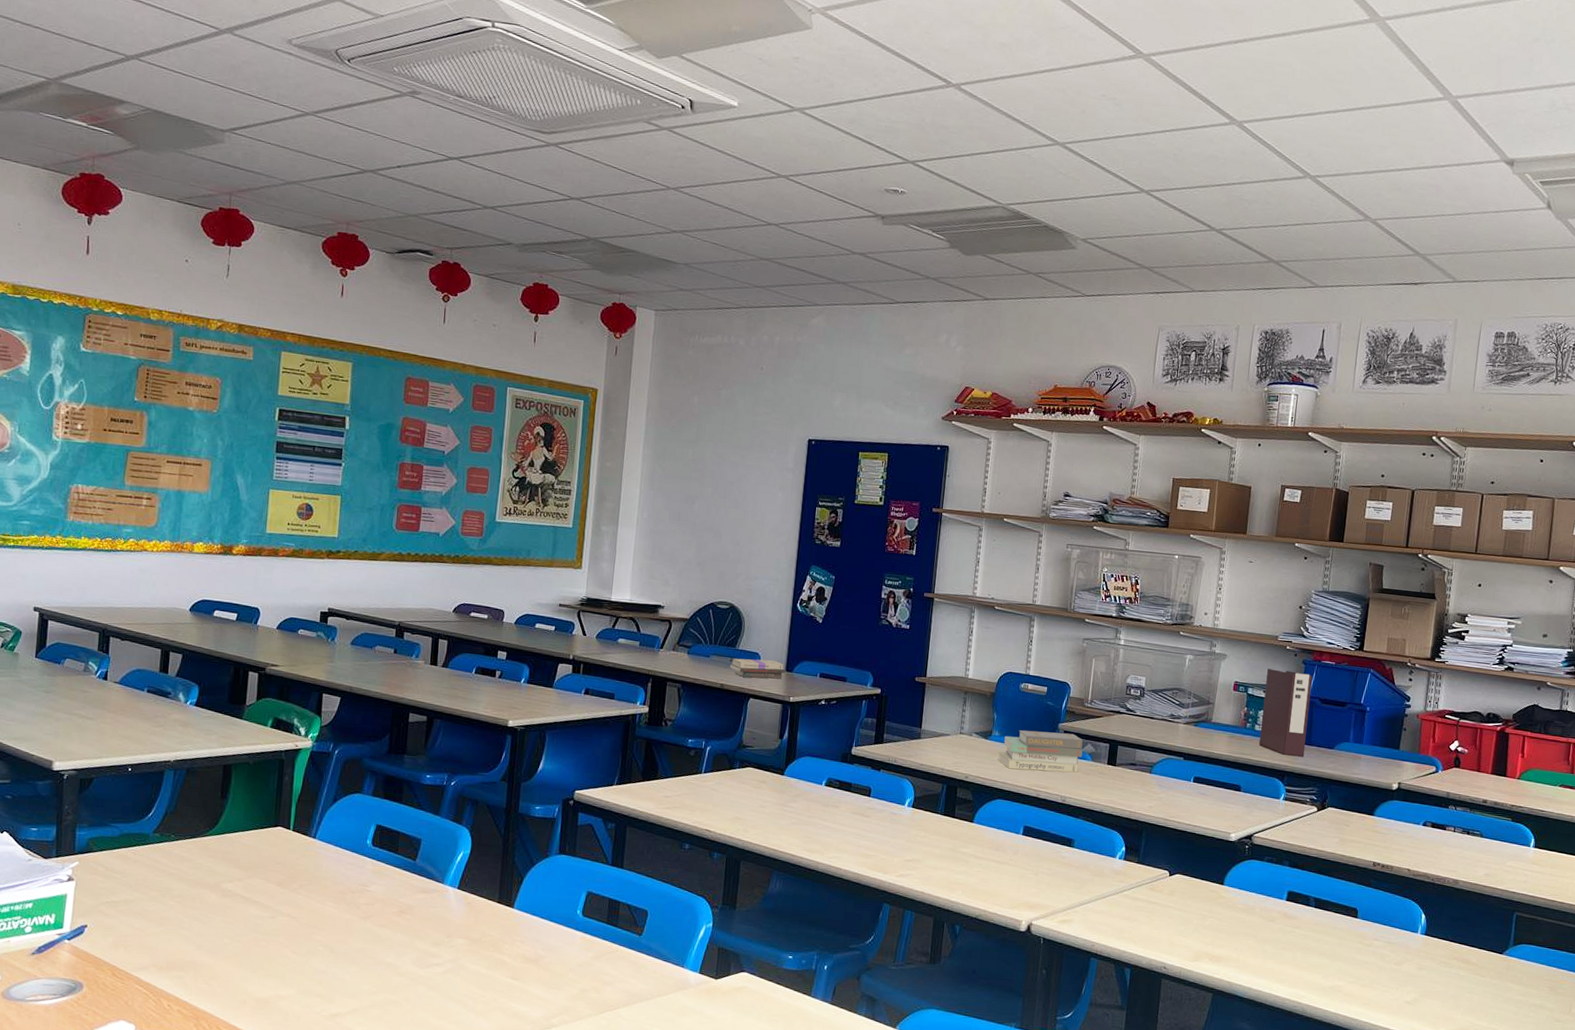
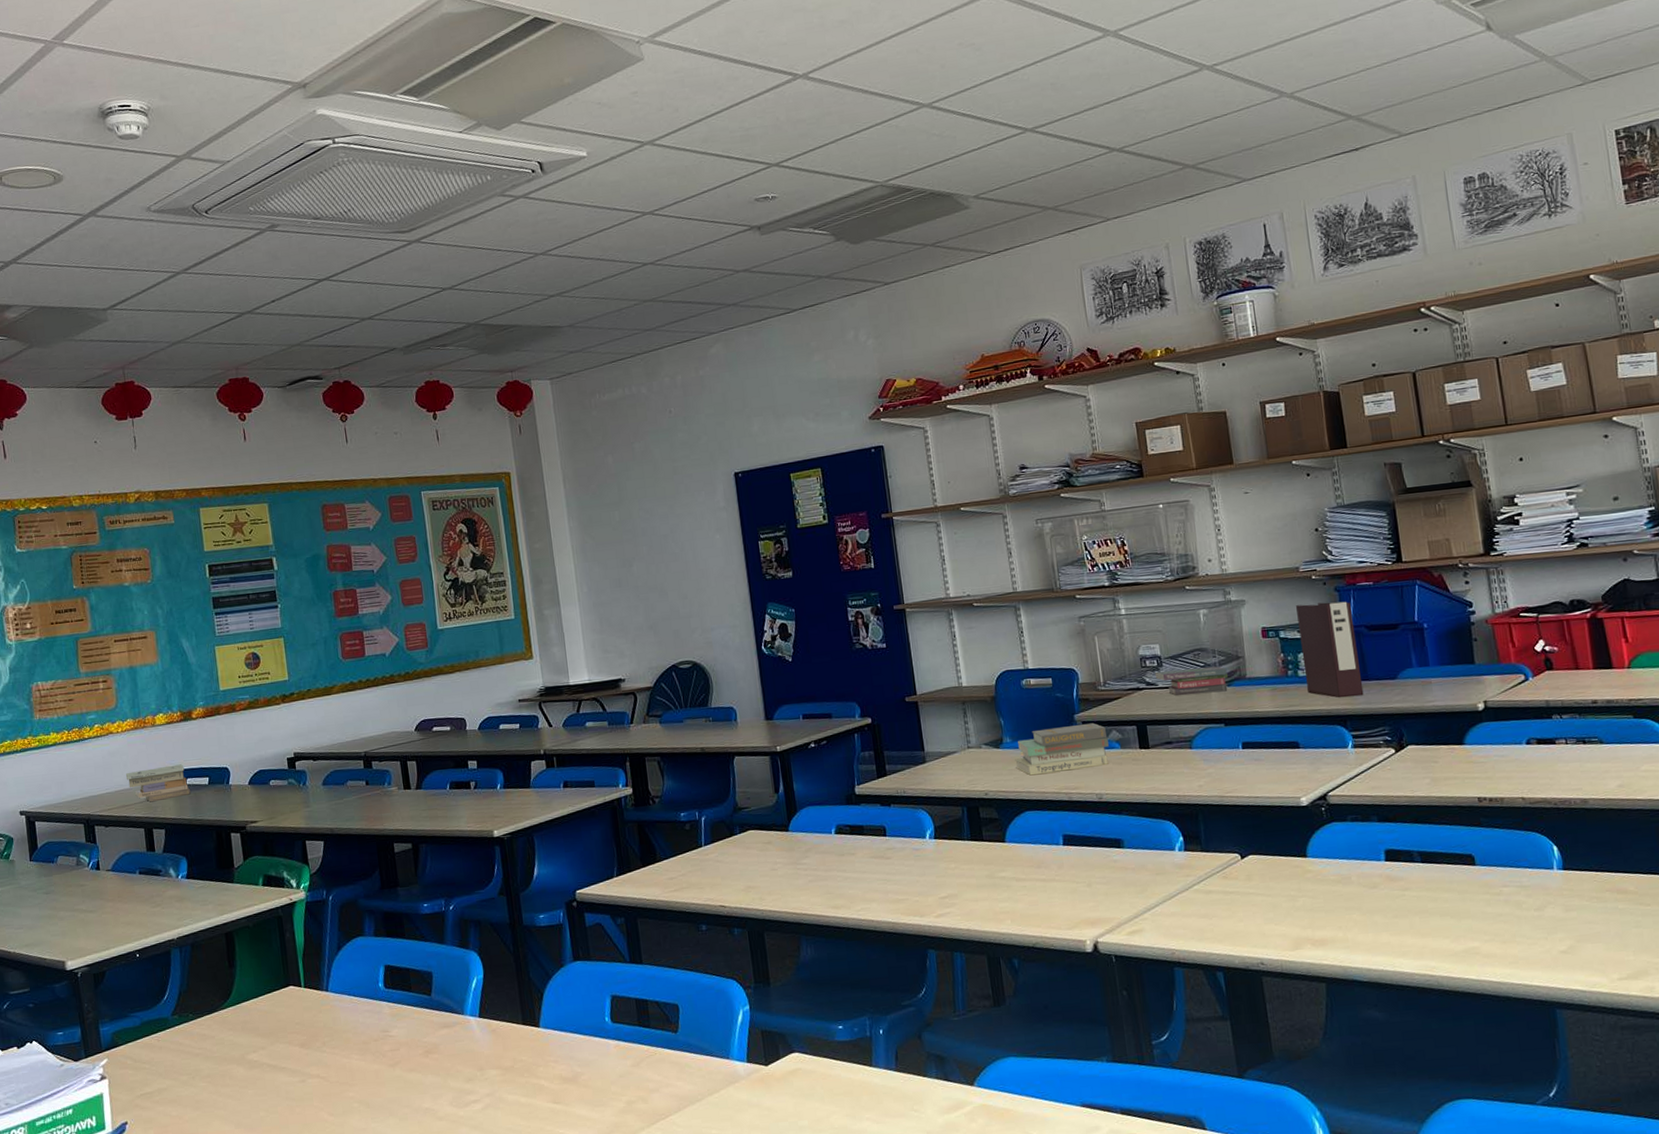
books: none [153,592,216,627] -> present [126,764,191,802]
books: present [730,658,785,679] -> none [706,711,765,736]
books: none [1135,700,1197,730] -> present [1154,666,1228,697]

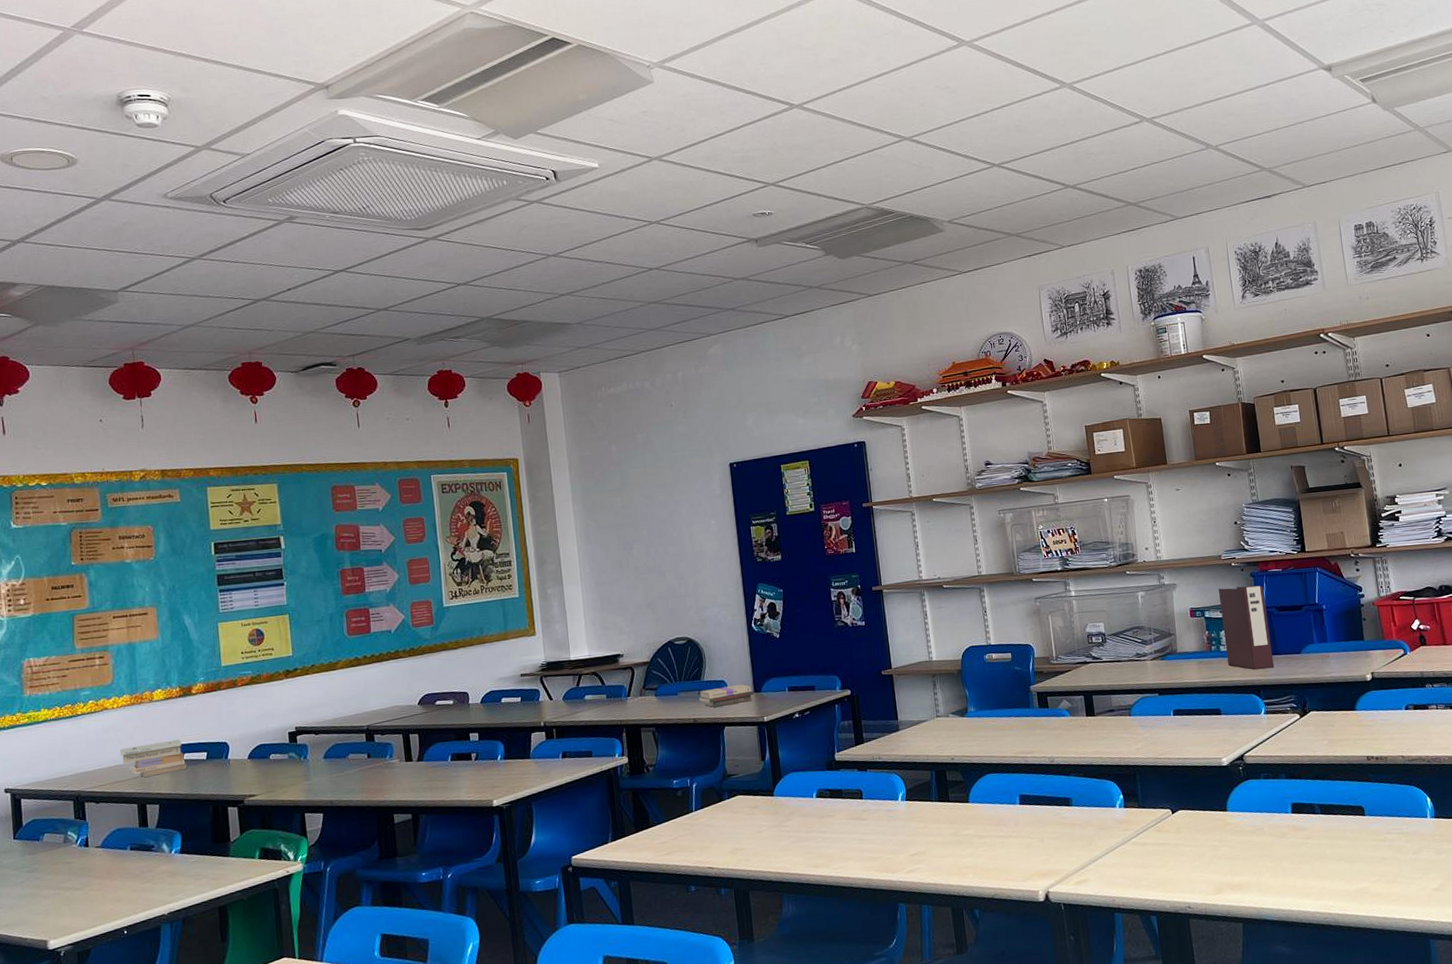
books: none [706,711,765,736] -> present [699,684,754,707]
books: present [1015,722,1109,776] -> none [978,693,1060,742]
books: present [1154,666,1228,697] -> none [1099,642,1162,669]

